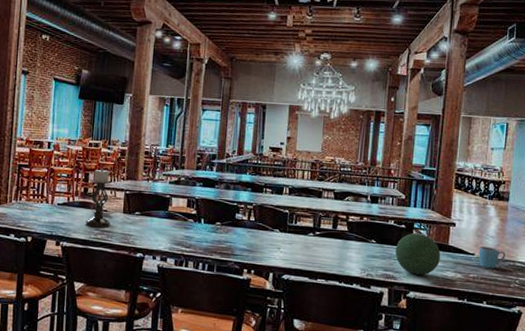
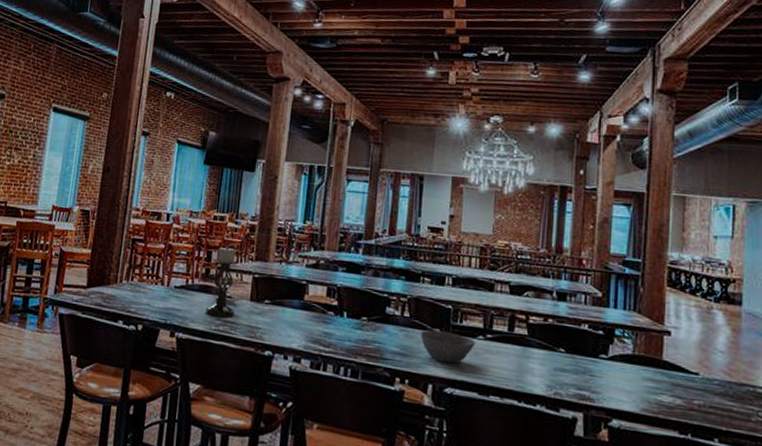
bowl: none [263,230,306,256] -> present [420,329,475,364]
decorative orb: present [395,232,441,276] -> none [591,341,652,399]
mug: present [478,246,506,269] -> none [704,364,742,395]

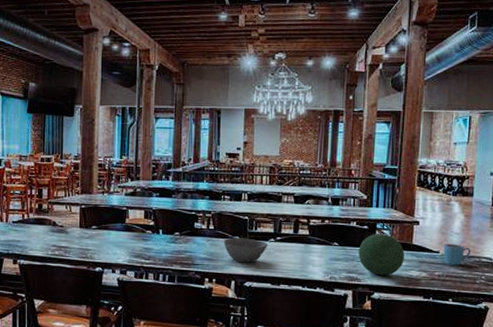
candle holder: present [206,246,239,318] -> none [42,183,67,244]
decorative orb: none [591,341,652,399] -> present [358,233,405,276]
mug: none [704,364,742,395] -> present [443,244,471,266]

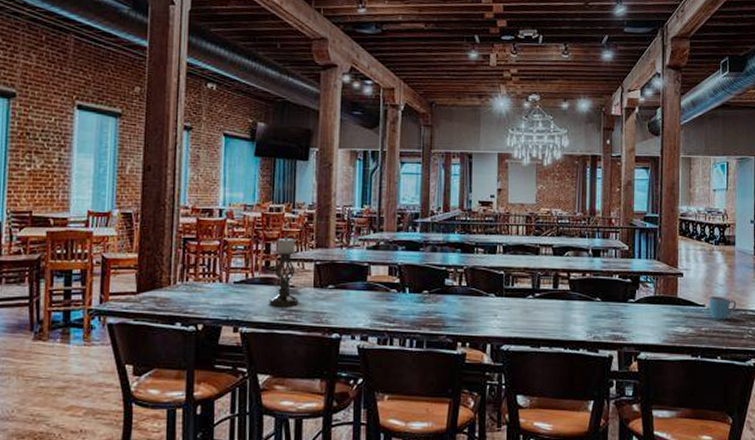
candle holder: none [42,183,67,244] -> present [269,236,299,307]
bowl: present [223,237,267,263] -> none [477,295,525,323]
decorative orb: present [358,233,405,276] -> none [622,286,670,333]

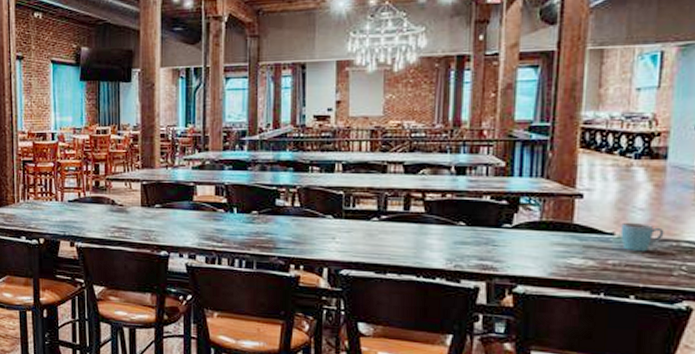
candle holder: present [269,236,299,307] -> none [100,157,128,225]

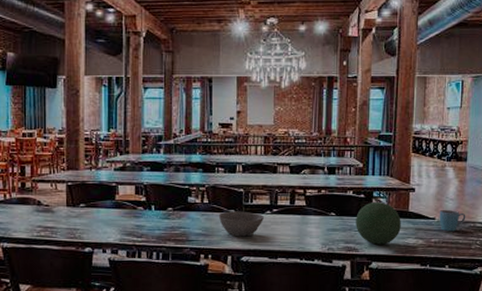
bowl: none [312,216,369,247] -> present [218,211,264,237]
decorative orb: none [494,209,561,264] -> present [356,201,401,245]

